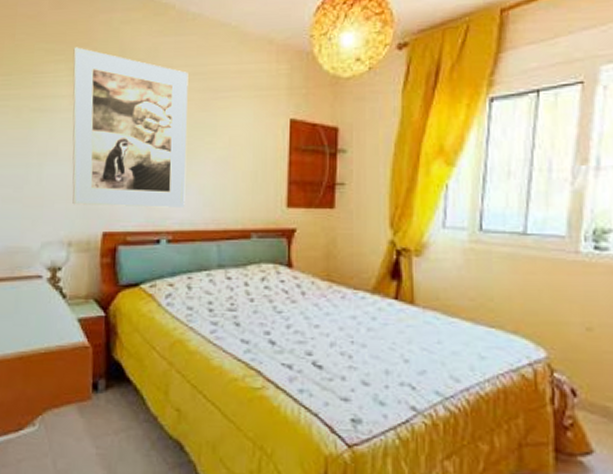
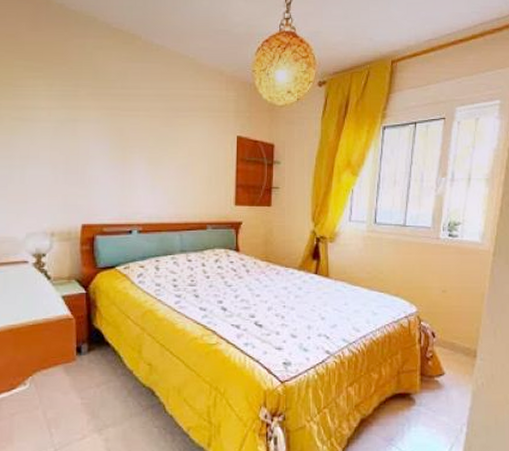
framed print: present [72,47,189,208] -> none [50,66,154,205]

